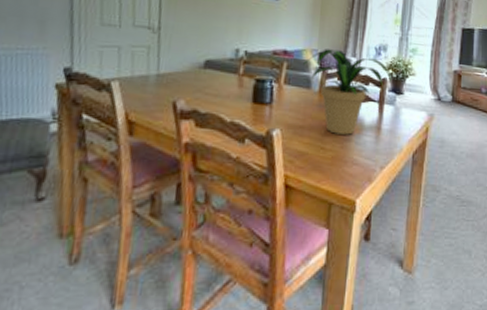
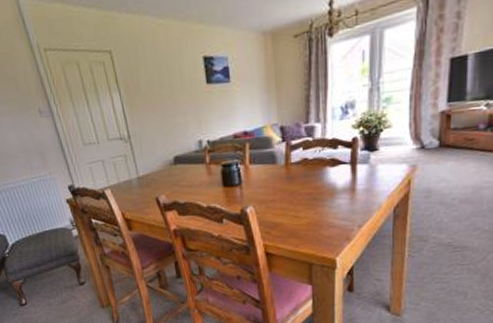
potted plant: present [303,49,391,135] -> none [265,118,363,202]

